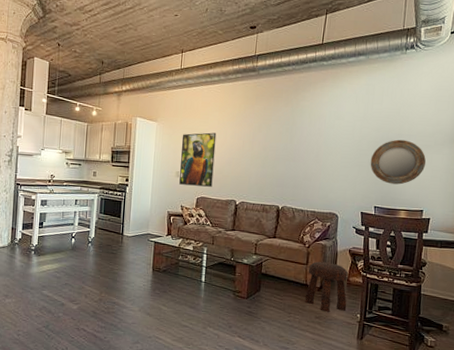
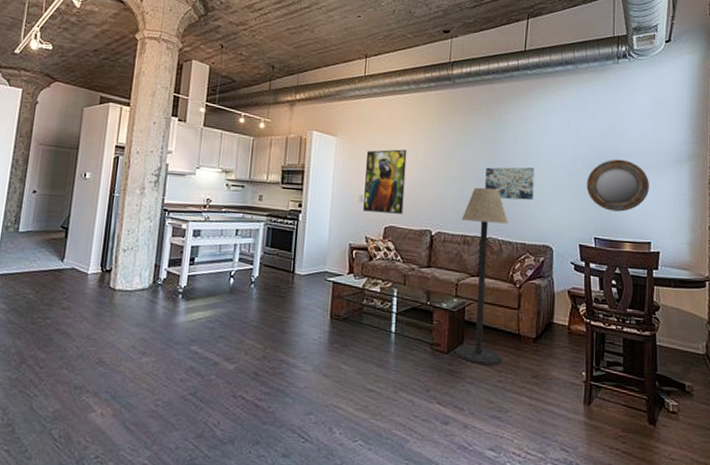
floor lamp: none [254,164,301,309] -> present [456,187,508,366]
wall art: none [282,147,326,175] -> present [485,167,535,201]
stool: present [305,261,349,312] -> none [518,305,569,369]

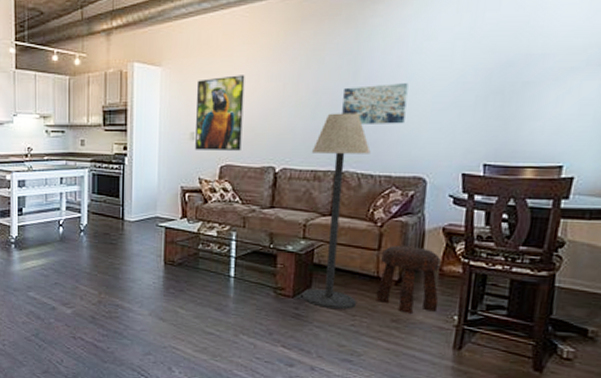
stool: none [518,305,569,369] -> present [376,246,442,313]
home mirror: present [586,159,650,212] -> none [478,62,571,130]

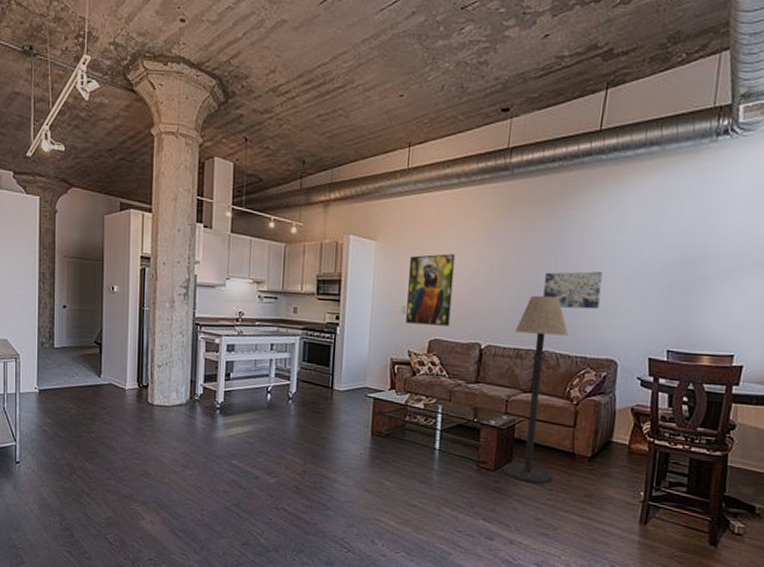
stool: present [376,246,442,313] -> none [570,423,631,489]

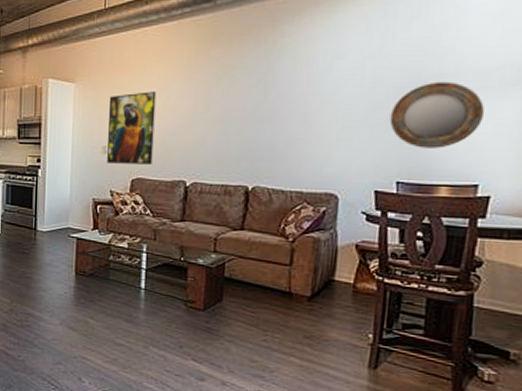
floor lamp: present [503,295,569,484] -> none [213,129,282,325]
wall art: present [543,271,603,310] -> none [252,101,319,141]
home mirror: none [662,260,741,321] -> present [389,81,485,149]

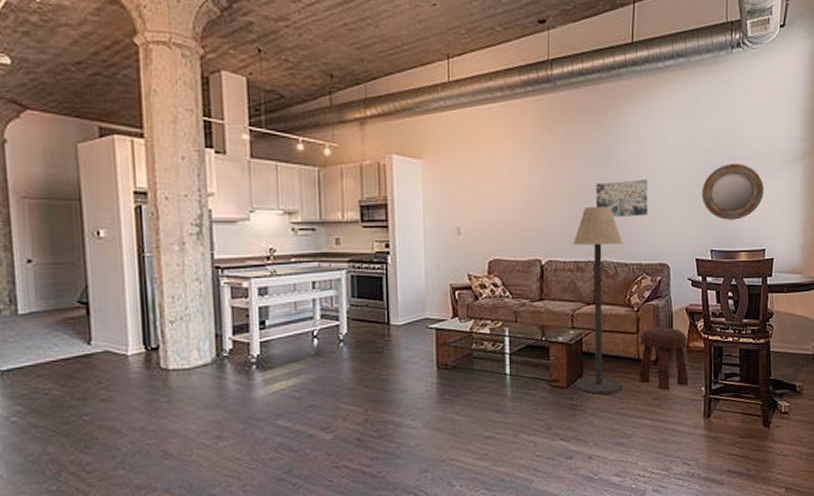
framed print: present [107,92,157,165] -> none [459,170,508,245]
floor lamp: none [213,129,282,325] -> present [574,206,623,395]
wall art: none [252,101,319,141] -> present [596,180,648,217]
stool: none [288,261,356,330] -> present [639,327,689,390]

